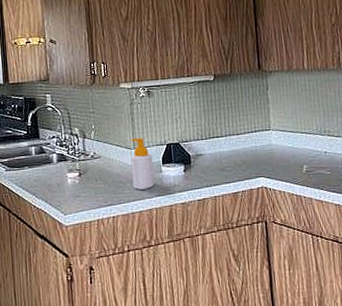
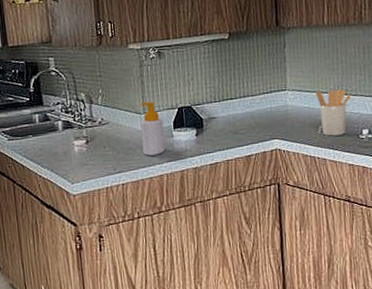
utensil holder: none [299,130,334,176] -> present [315,89,351,136]

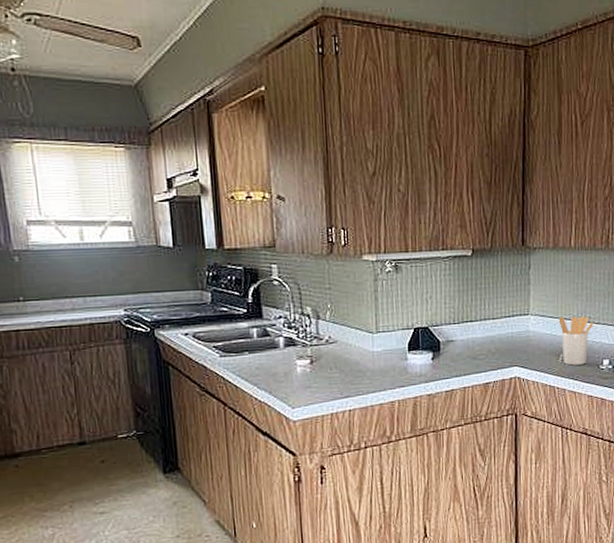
soap bottle: present [140,101,166,156] -> none [371,320,399,380]

